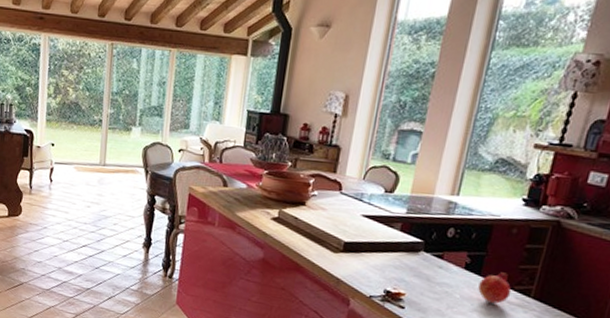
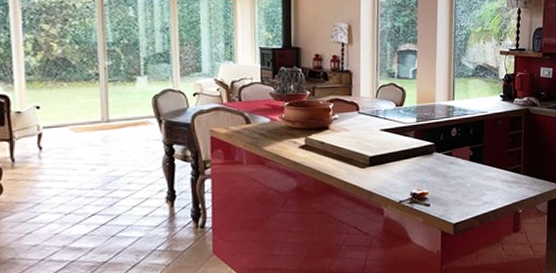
fruit: present [478,272,512,304] -> none [483,157,507,185]

